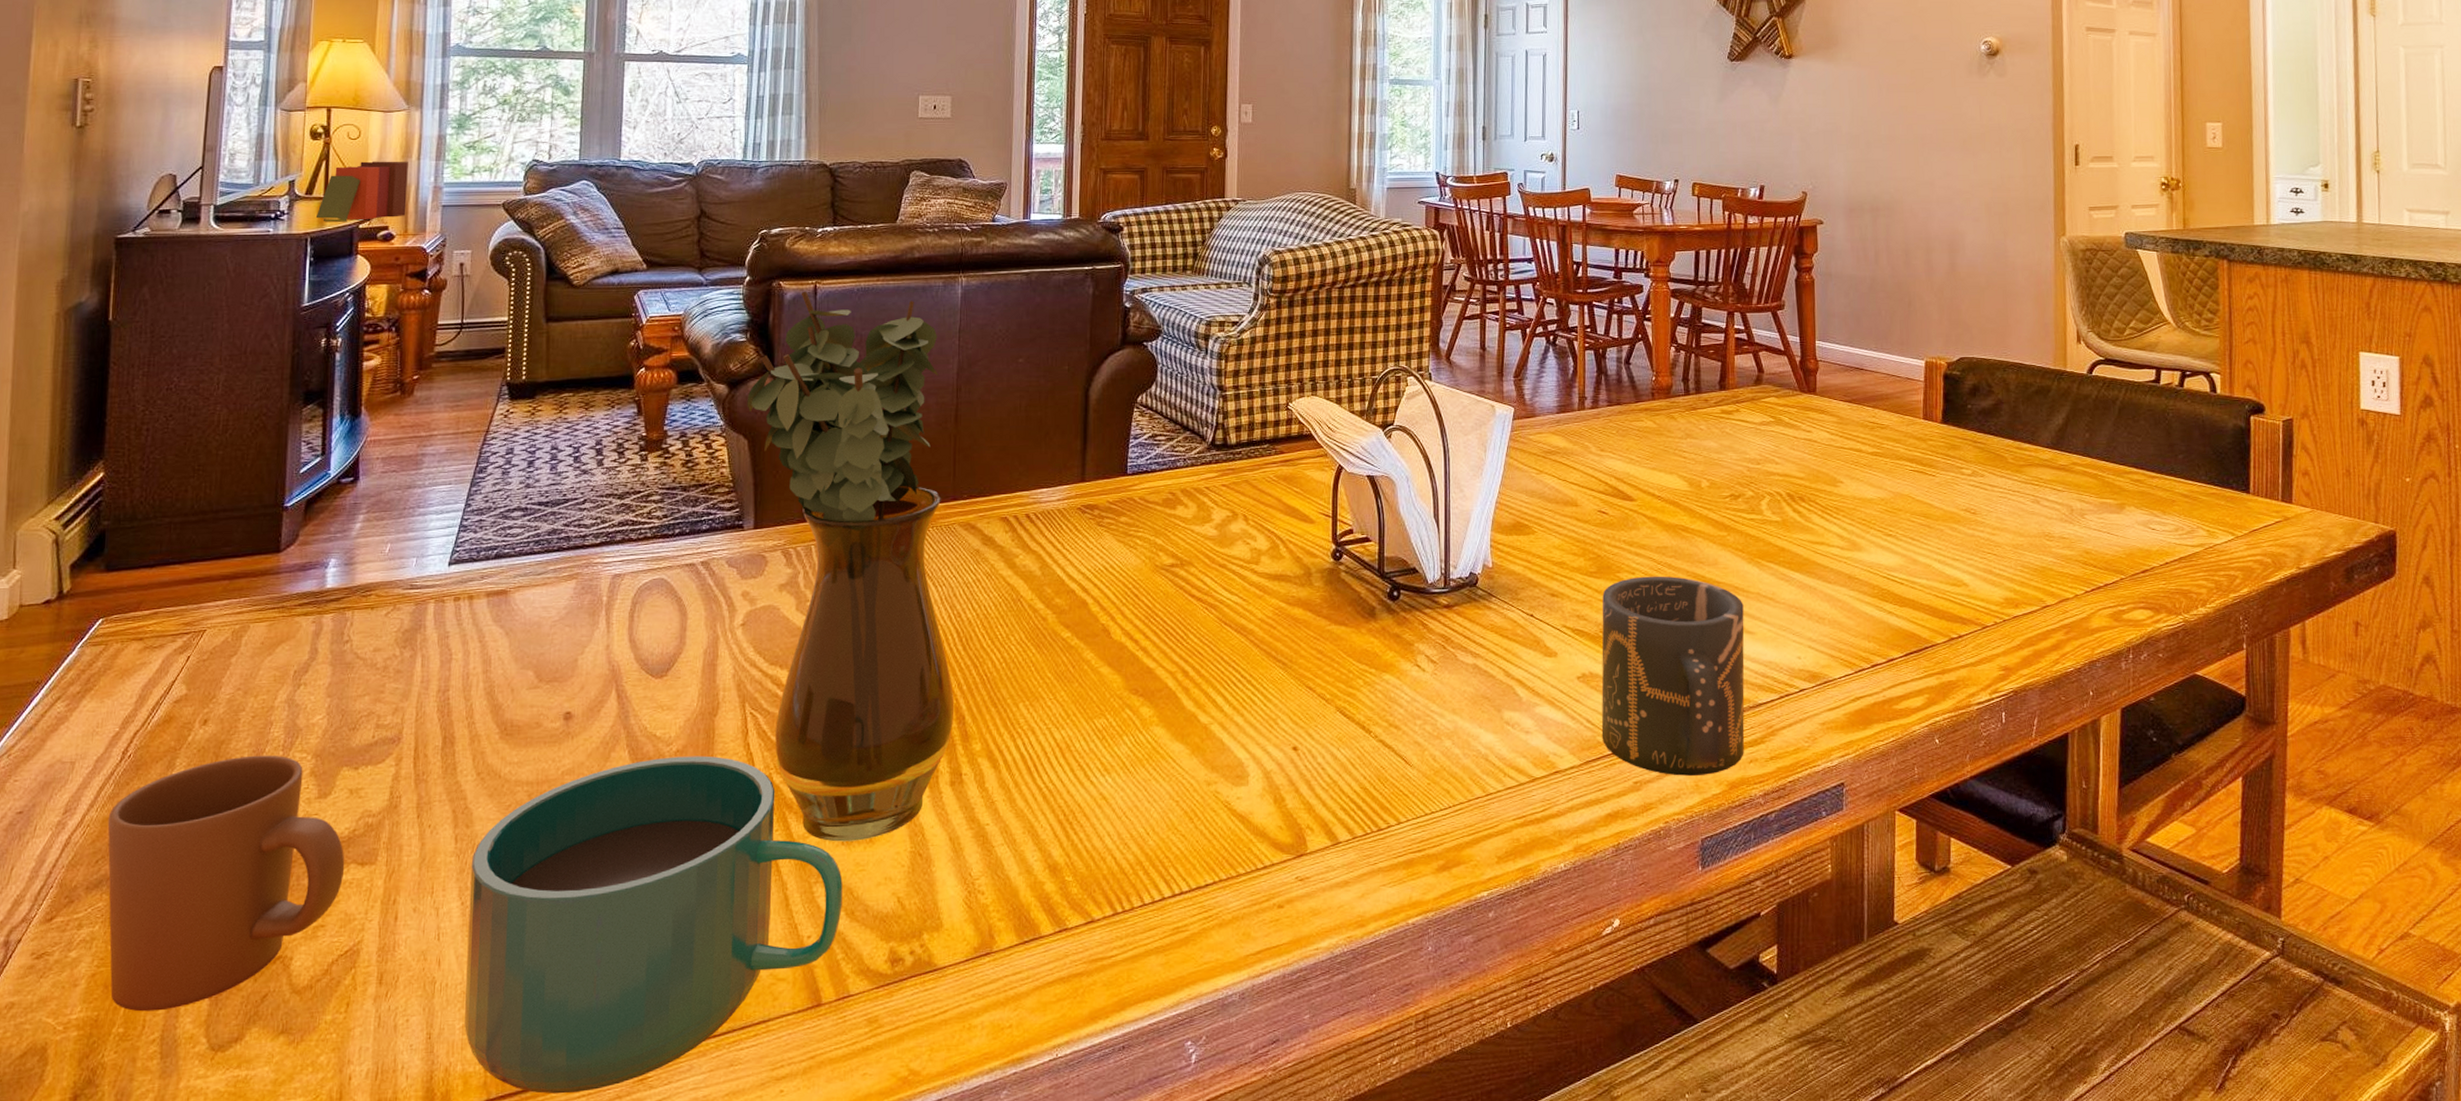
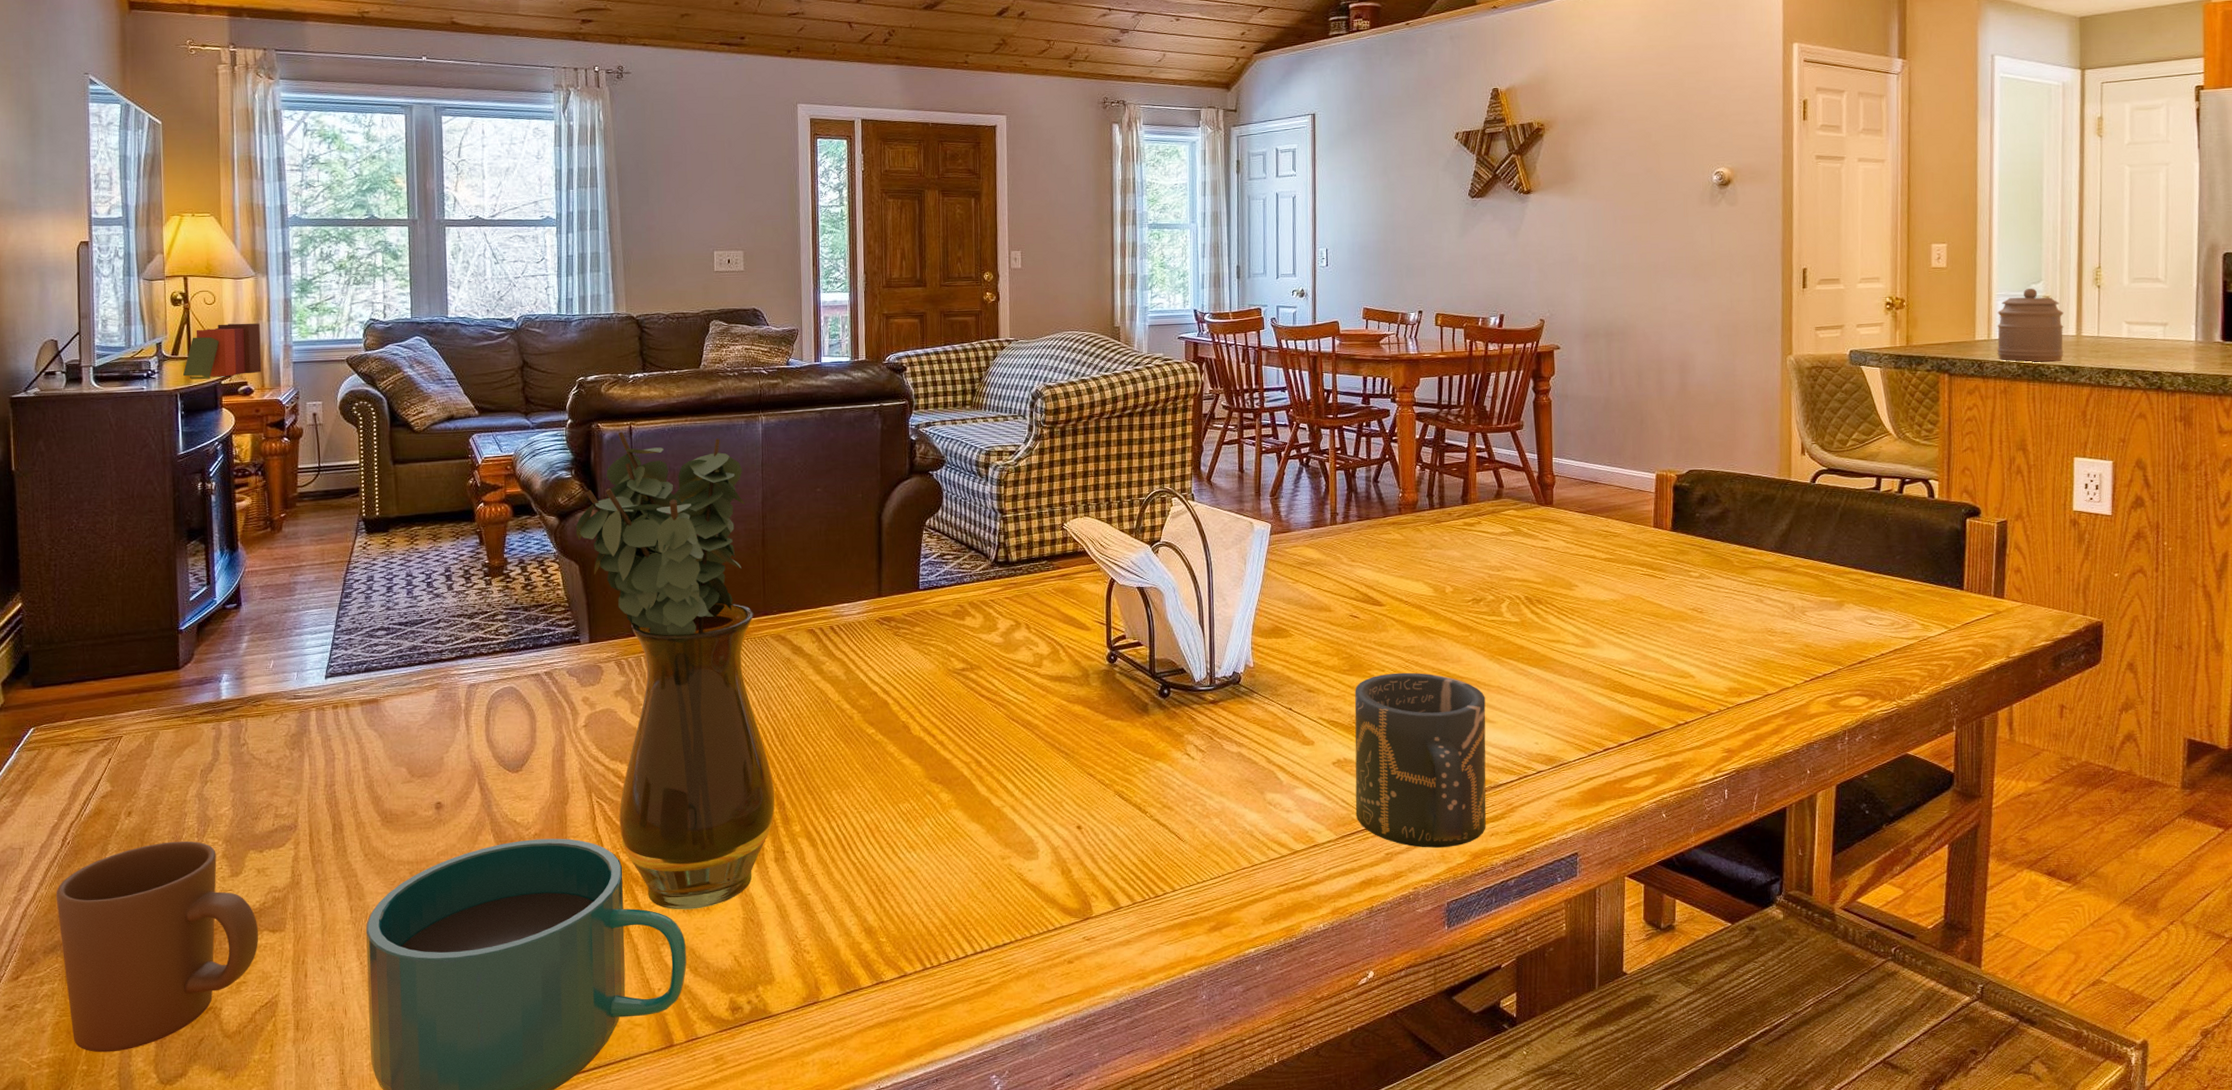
jar: none [2275,171,2345,251] -> present [1997,288,2064,363]

